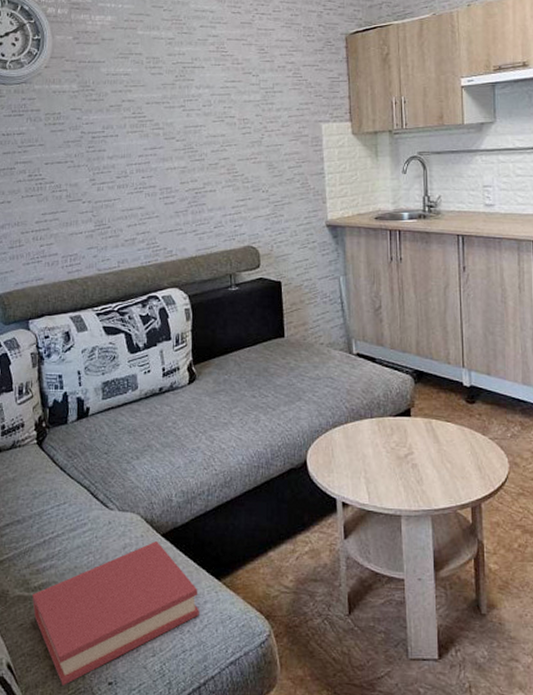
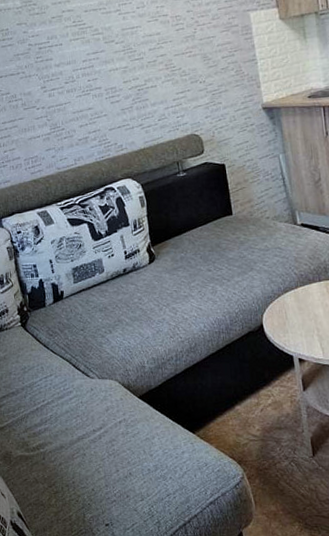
hardback book: present [32,541,199,685] -> none [32,403,179,528]

